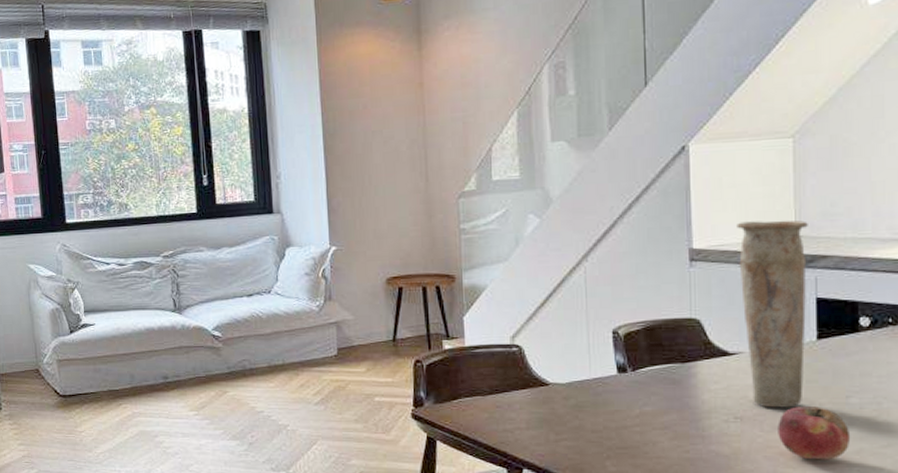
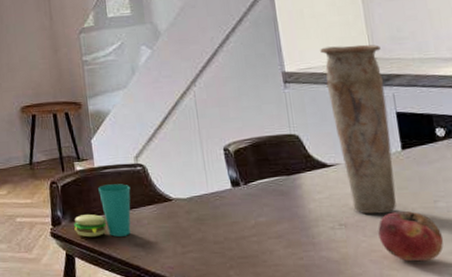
cup: none [438,365,504,421] -> present [74,184,131,238]

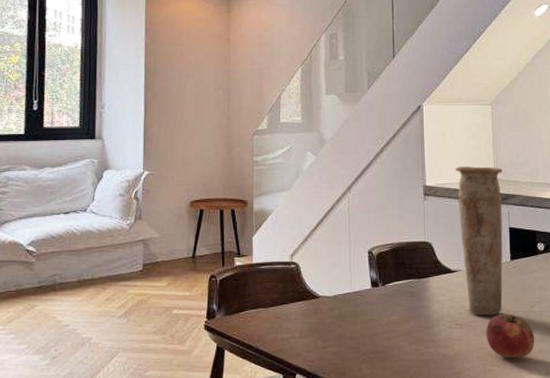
cup: present [74,184,131,238] -> none [227,280,283,331]

